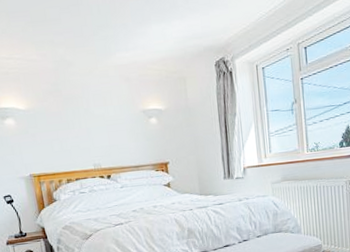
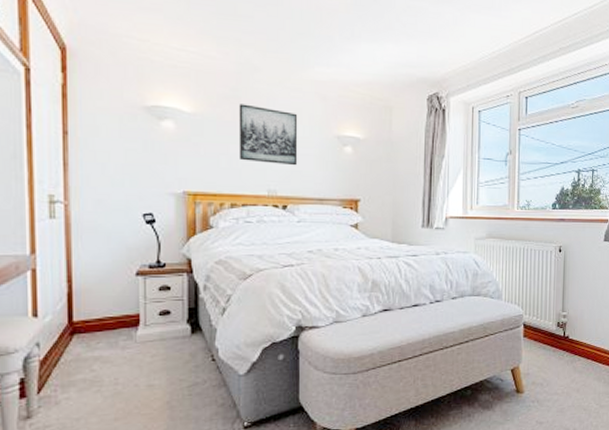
wall art: none [60,95,114,143] -> present [238,104,298,166]

